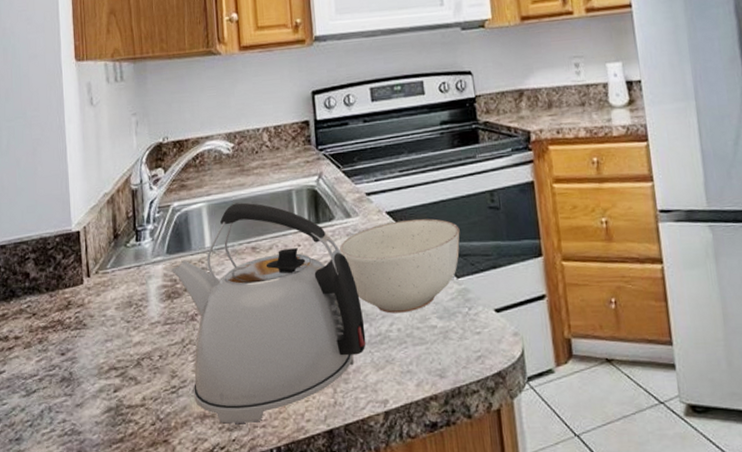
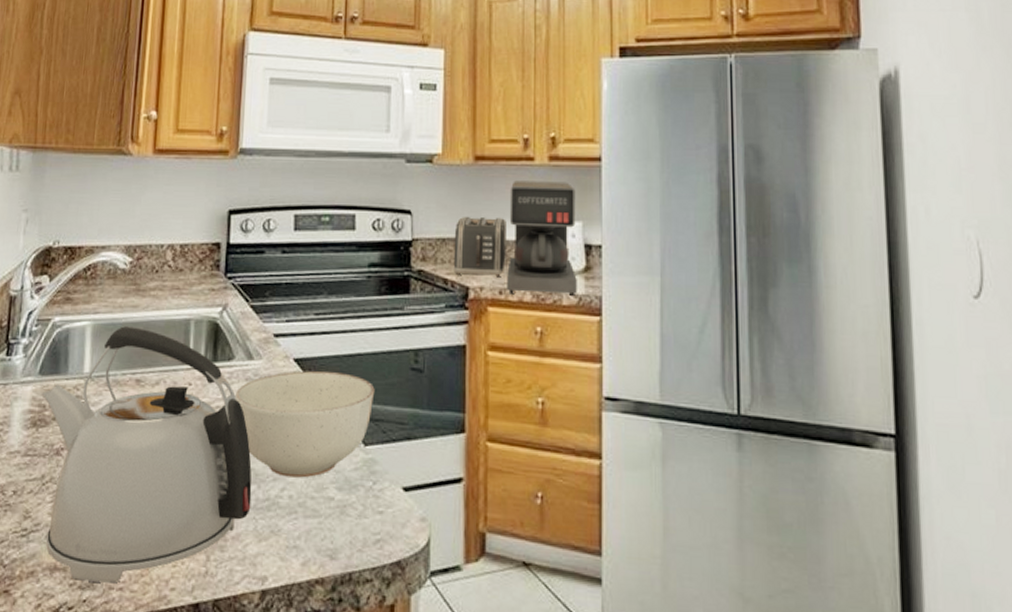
toaster: none [512,68,560,123] -> present [453,216,506,278]
coffee maker: none [555,29,624,132] -> present [507,180,577,297]

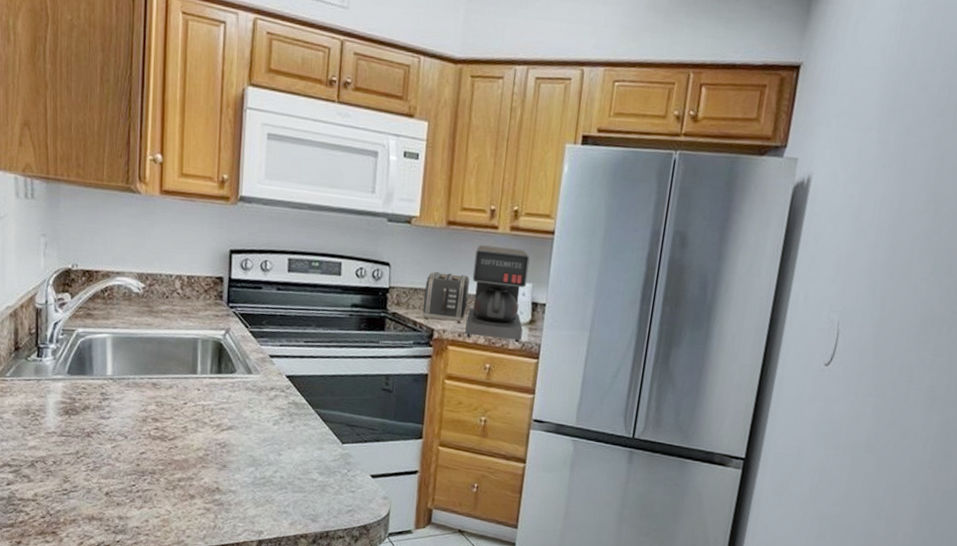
kettle: present [41,326,252,583] -> none [71,340,251,530]
bowl: present [234,371,375,478] -> none [236,385,352,464]

